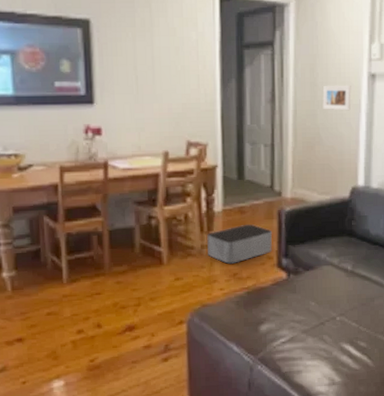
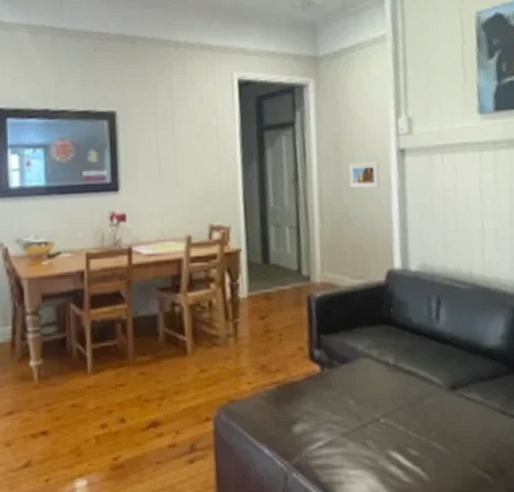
storage bin: present [206,224,273,264] -> none [232,312,304,355]

